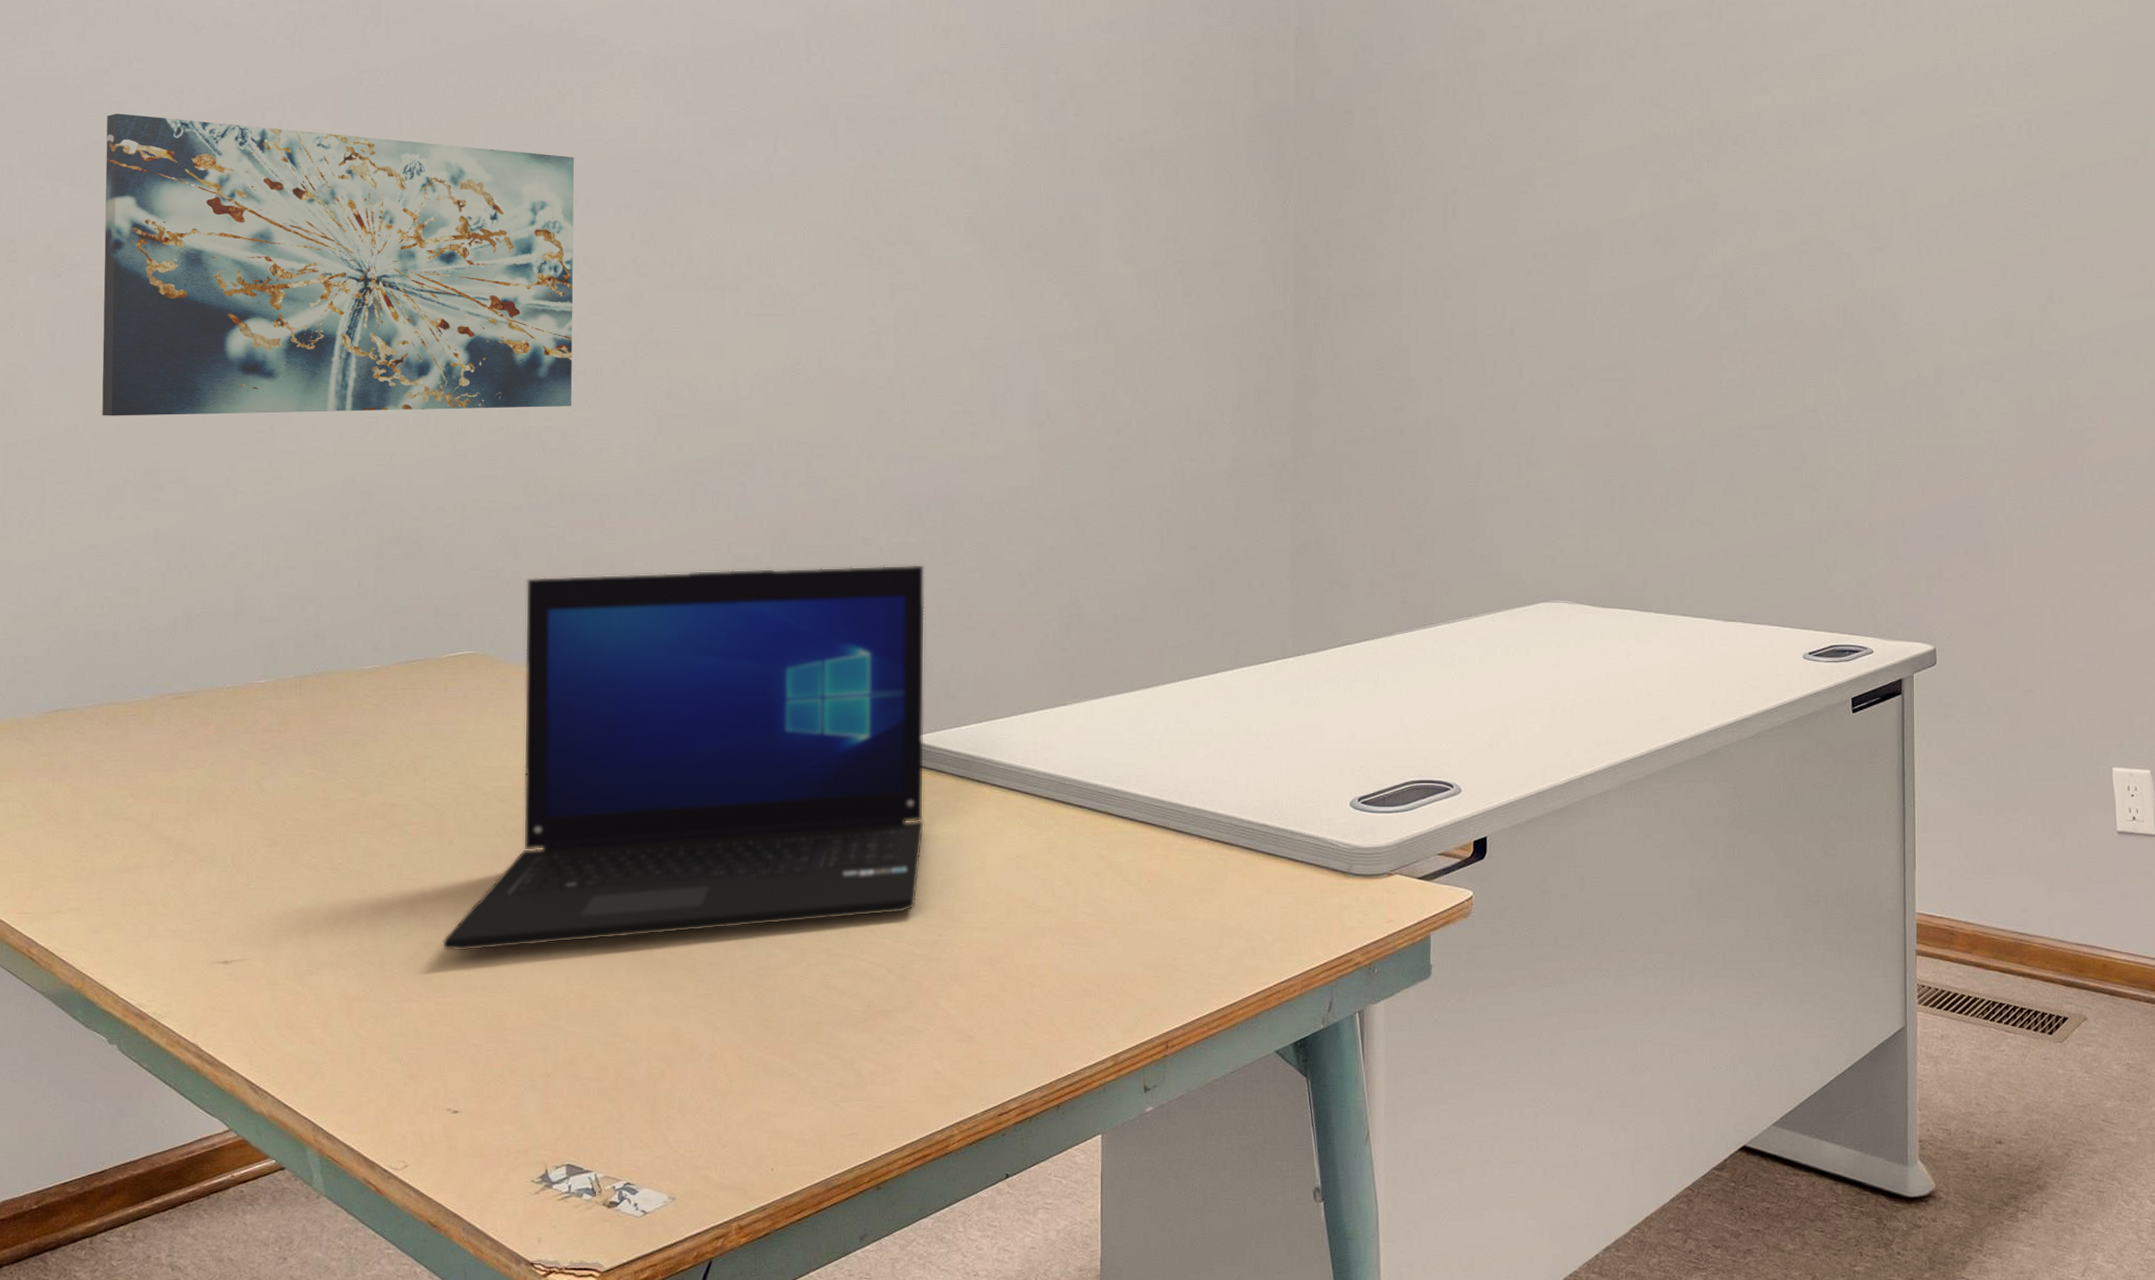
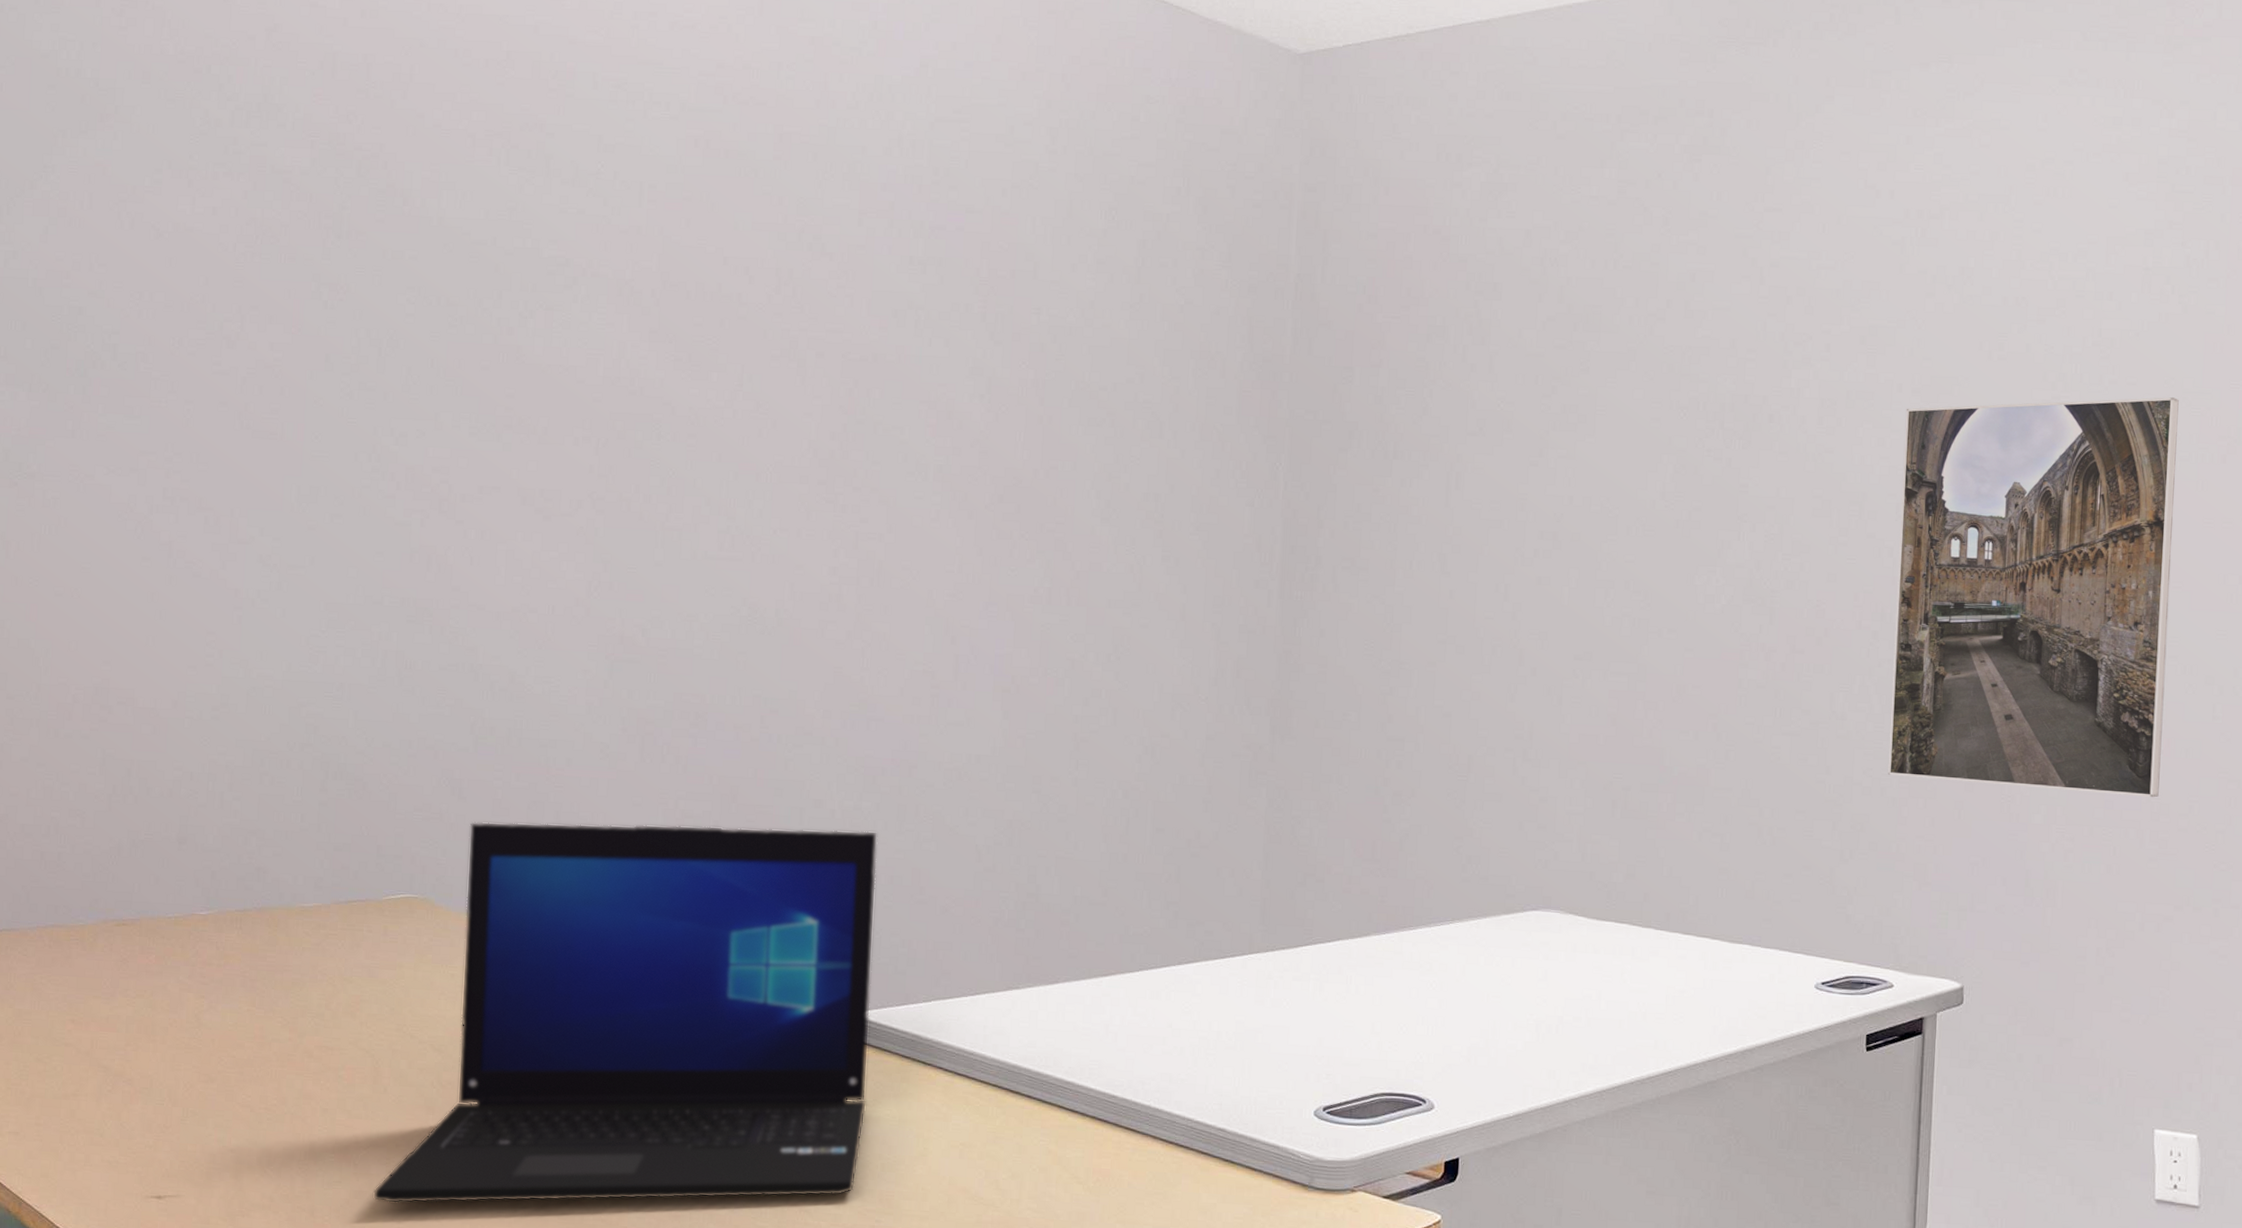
wall art: present [102,113,575,416] -> none [54,318,533,646]
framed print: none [1855,108,2098,467] -> present [1887,397,2179,798]

